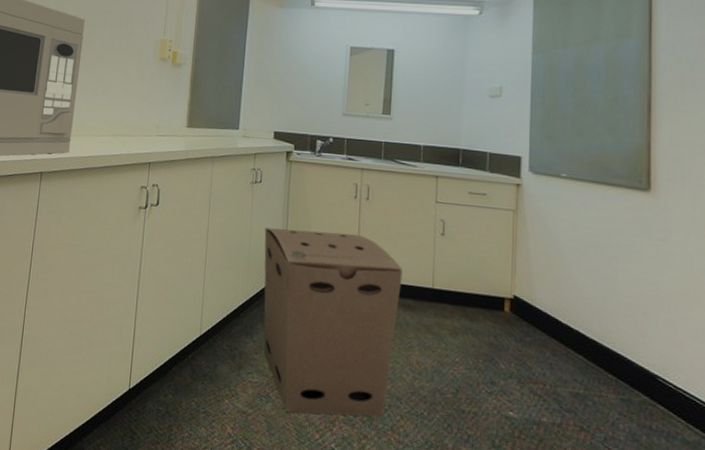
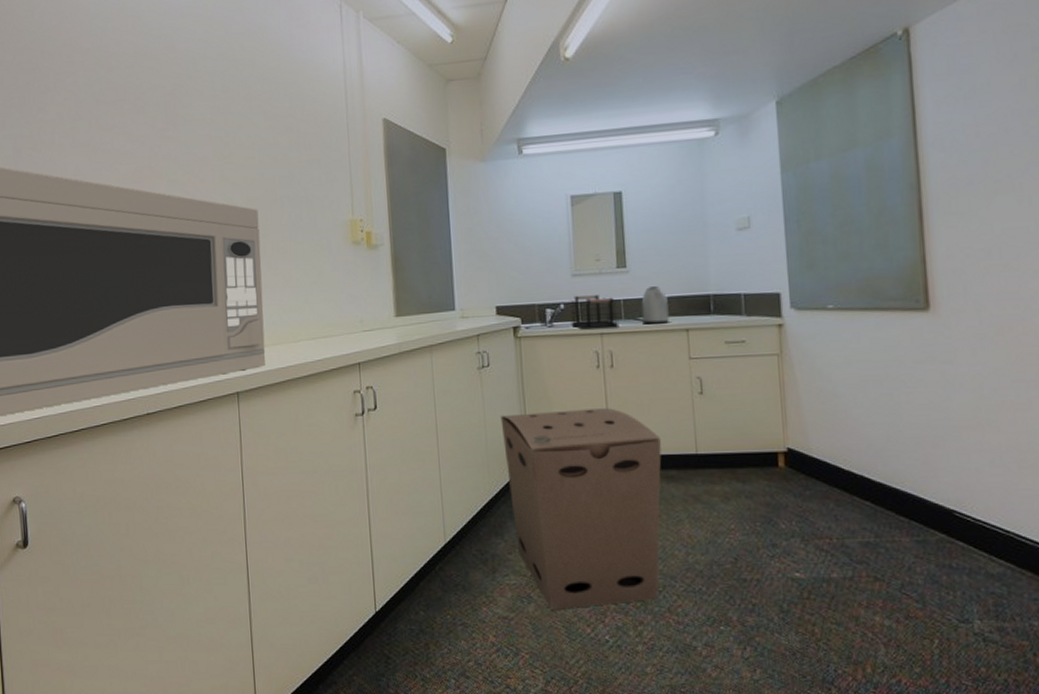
dish rack: none [337,132,380,167] -> present [569,295,620,331]
kettle: none [399,134,423,170] -> present [641,286,669,326]

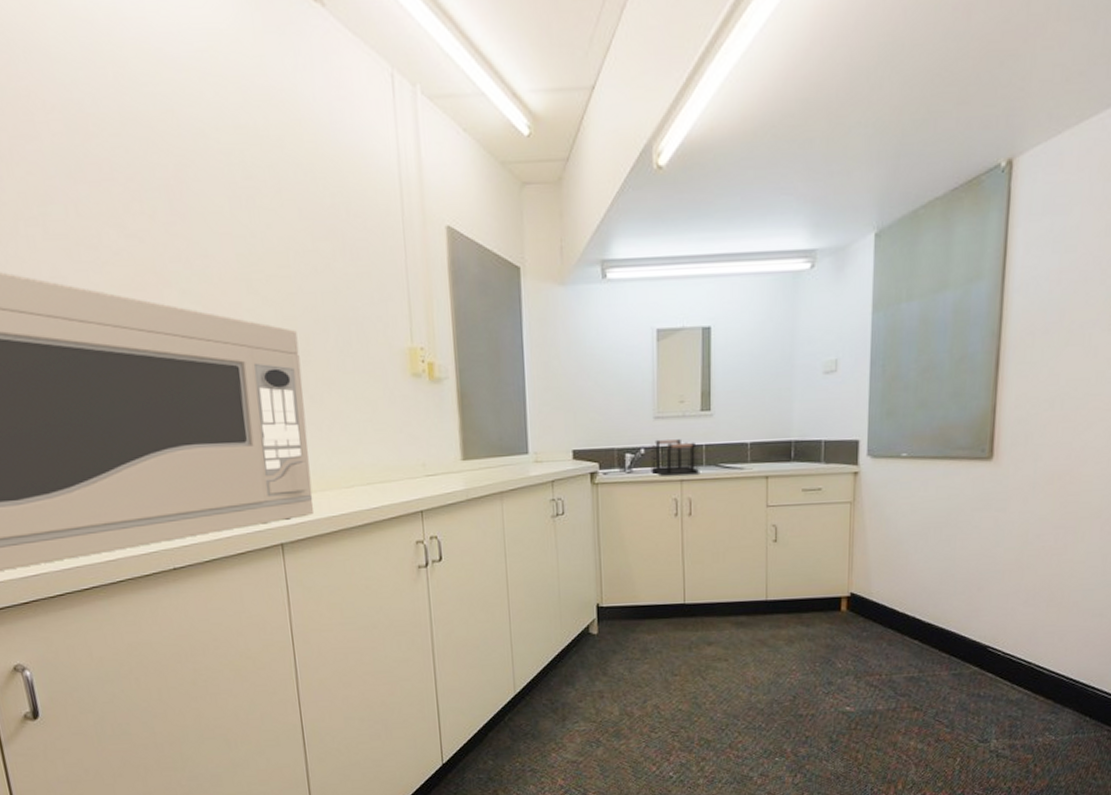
cardboard box: present [500,408,662,610] -> none [574,556,733,752]
kettle: present [641,286,669,326] -> none [723,431,750,472]

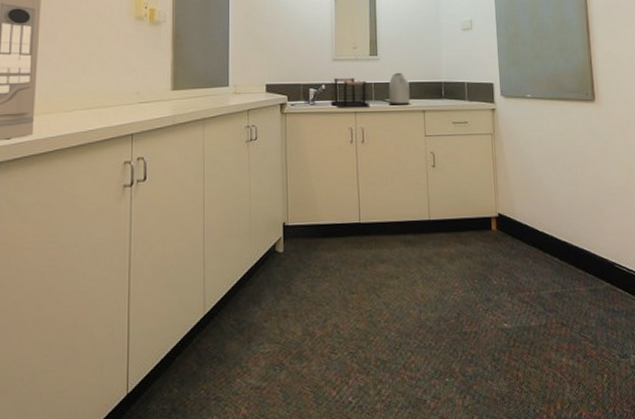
kettle: none [723,431,750,472] -> present [388,73,410,107]

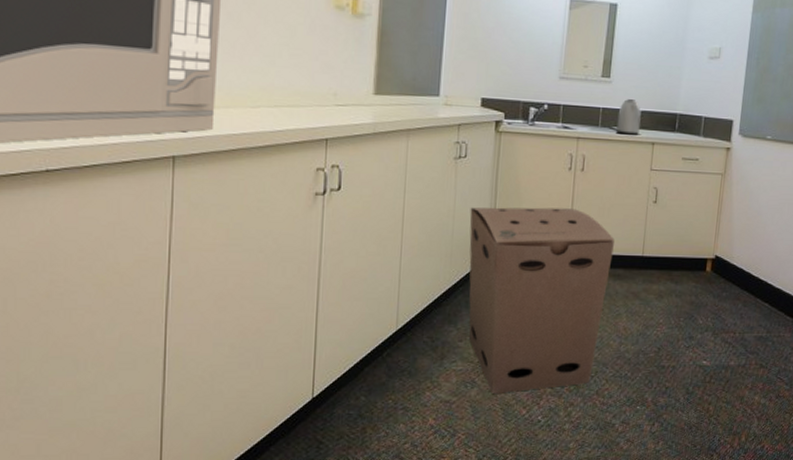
cardboard box: none [264,179,401,375] -> present [468,207,614,394]
dish rack: present [330,77,371,110] -> none [551,97,598,135]

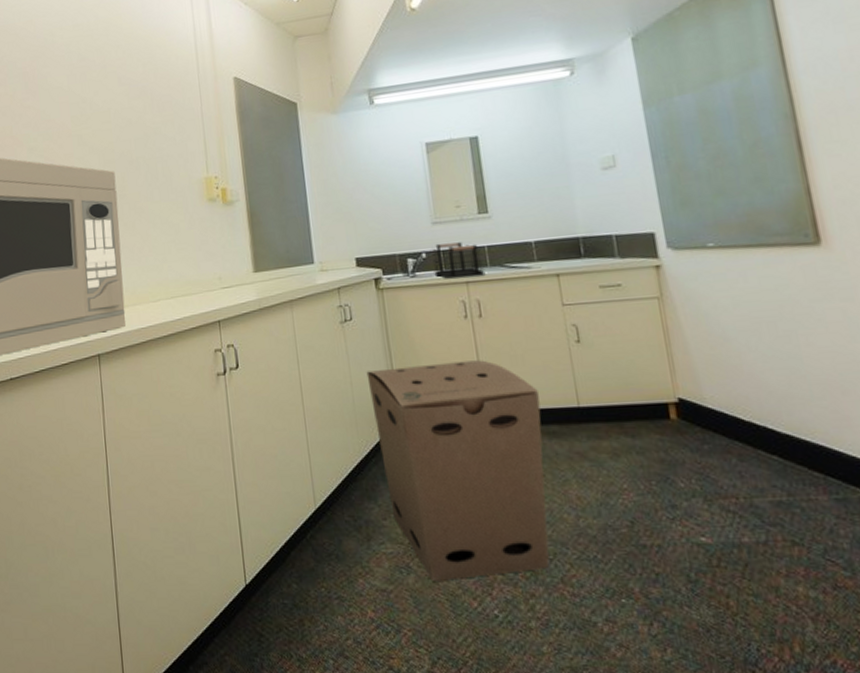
dish rack: none [551,97,598,135] -> present [432,242,486,280]
kettle: present [616,99,641,137] -> none [506,231,538,272]

